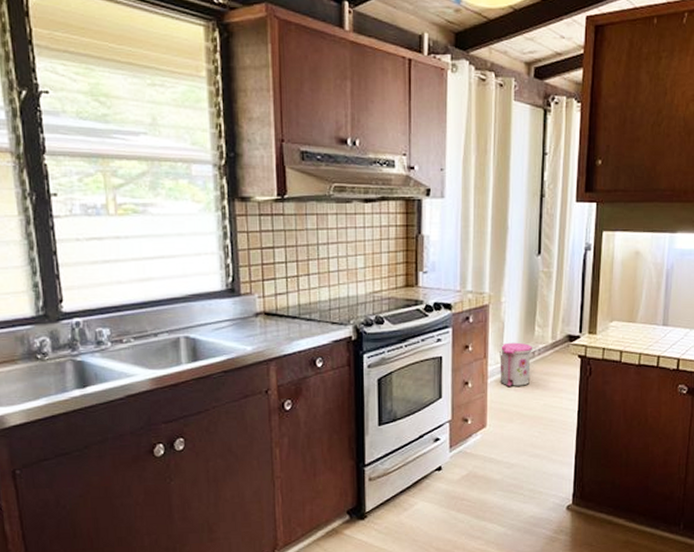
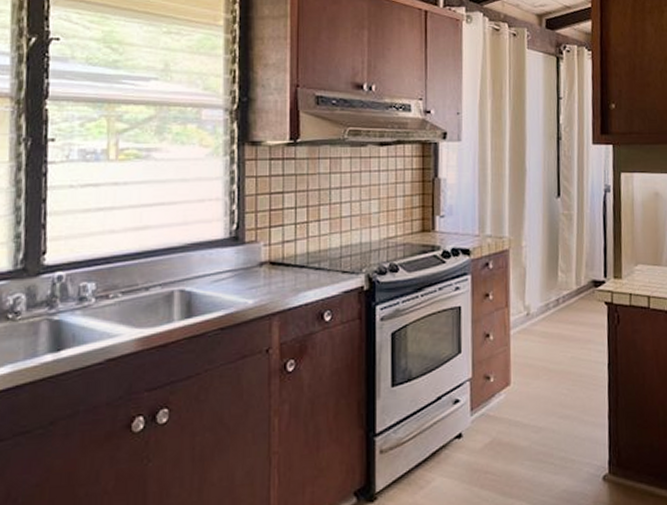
trash can: present [500,342,533,388] -> none [522,289,557,339]

